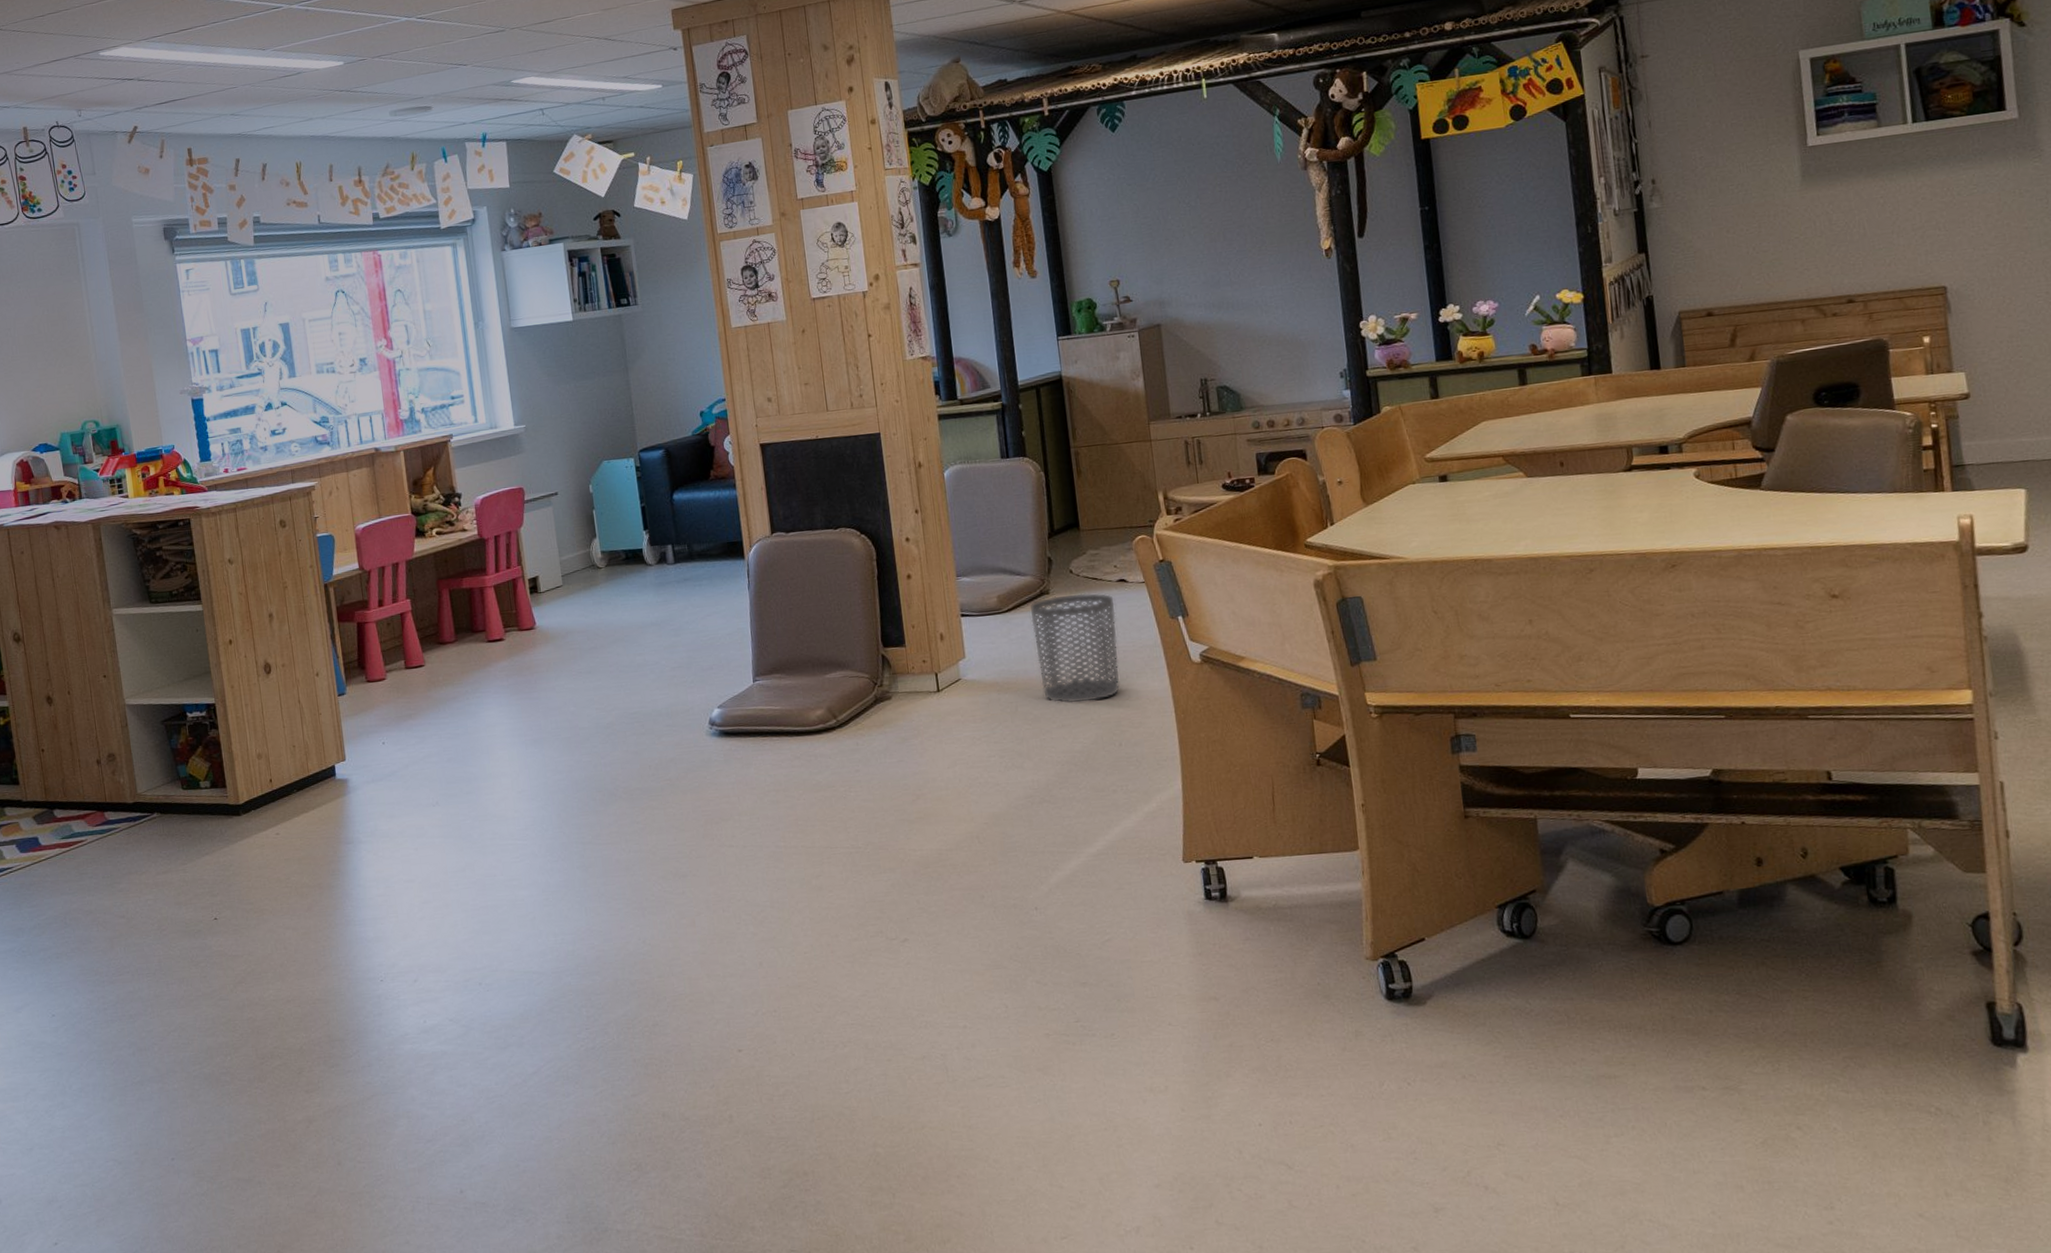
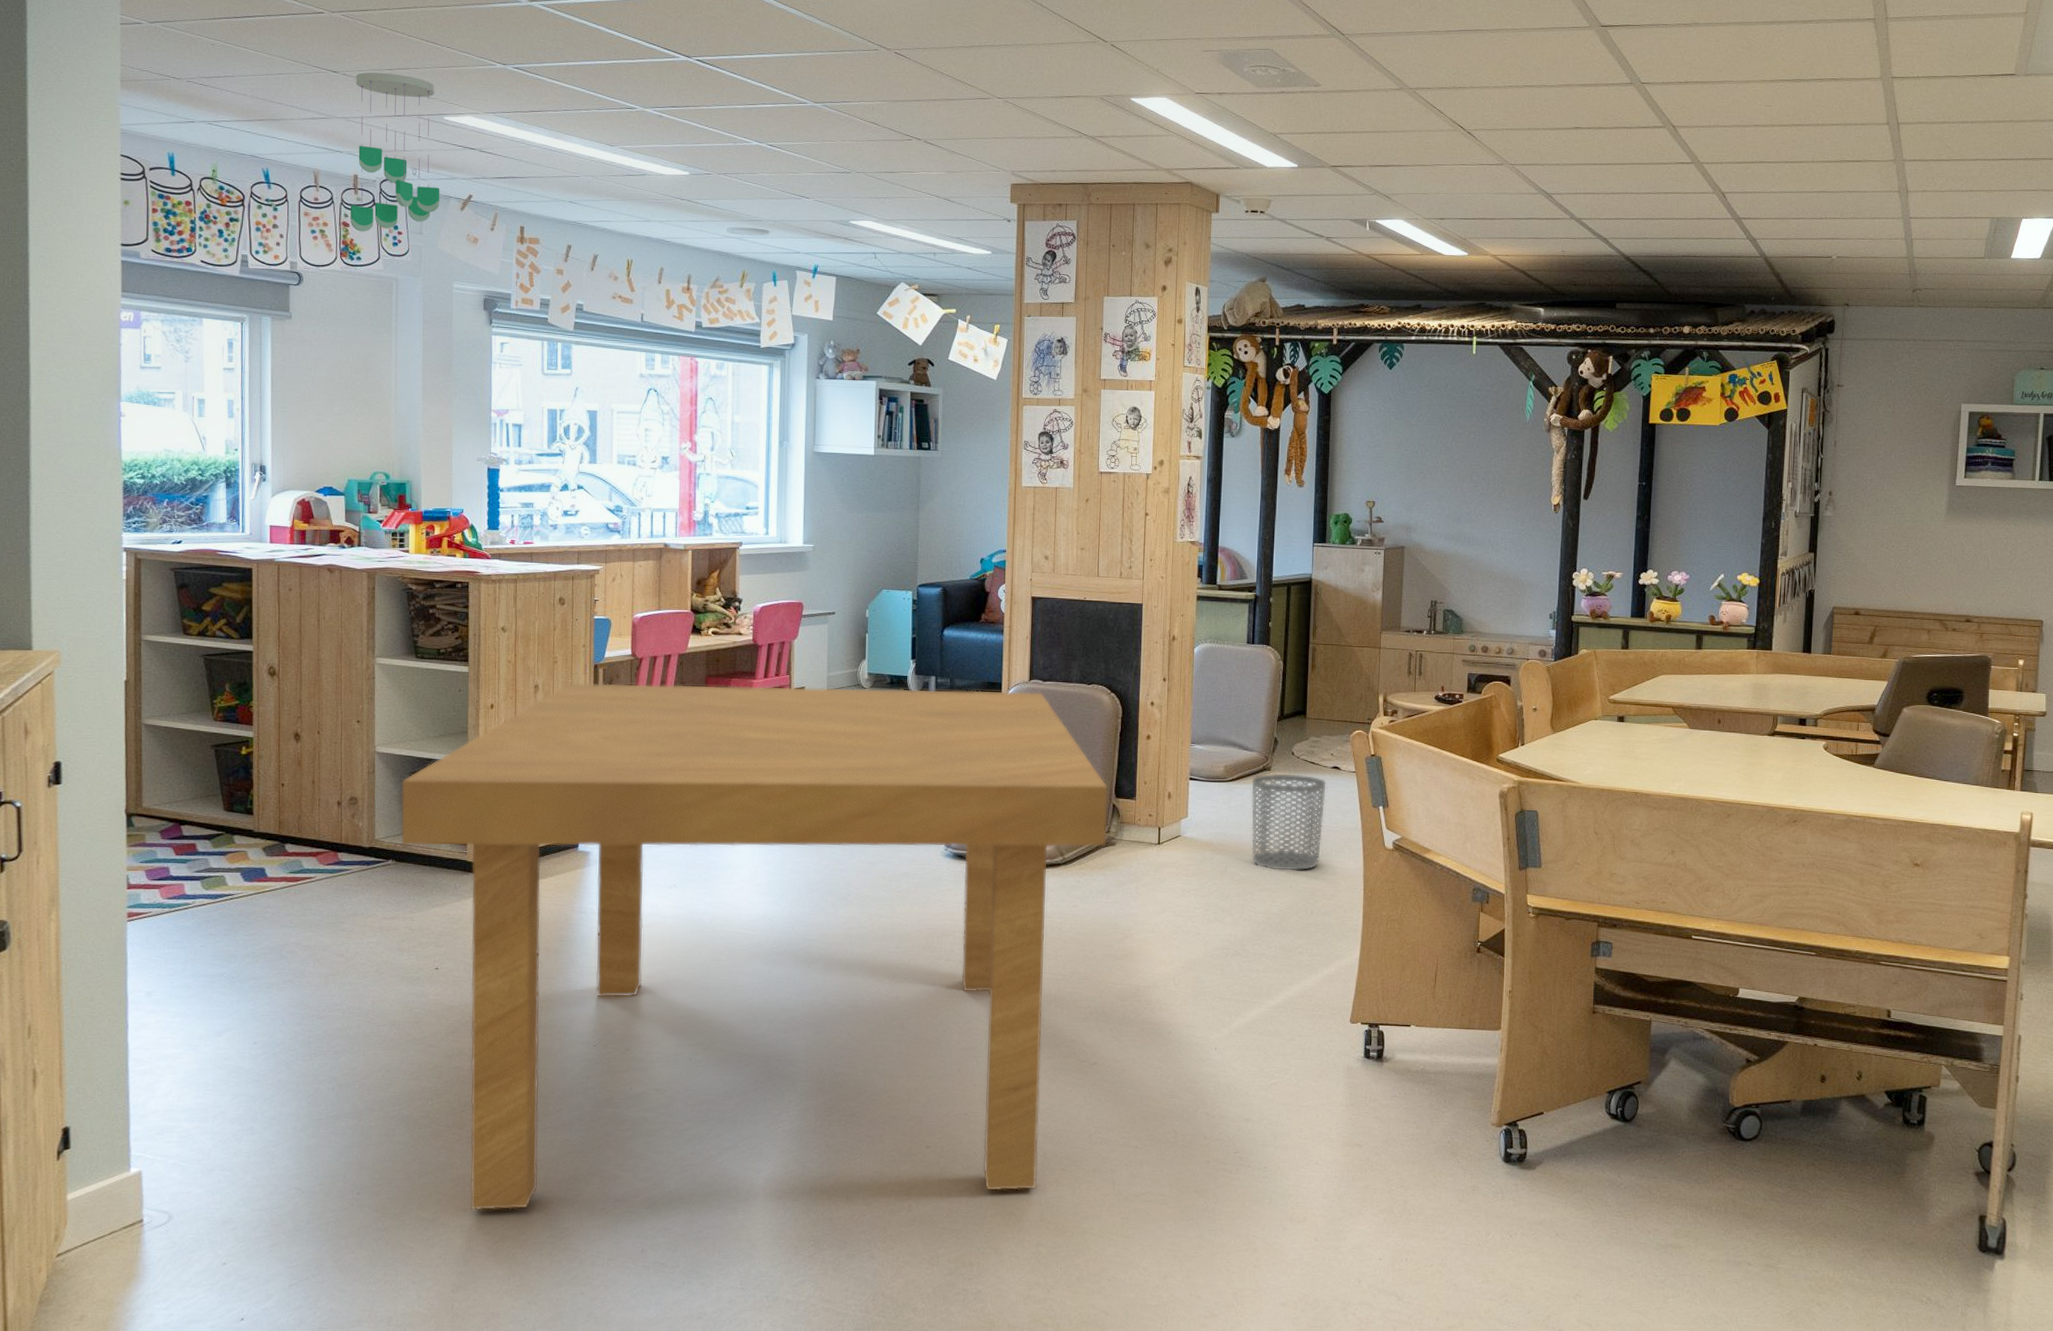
ceiling mobile: none [10,18,108,184] -> present [350,72,440,232]
dining table: none [155,545,881,1165] -> present [401,683,1108,1210]

